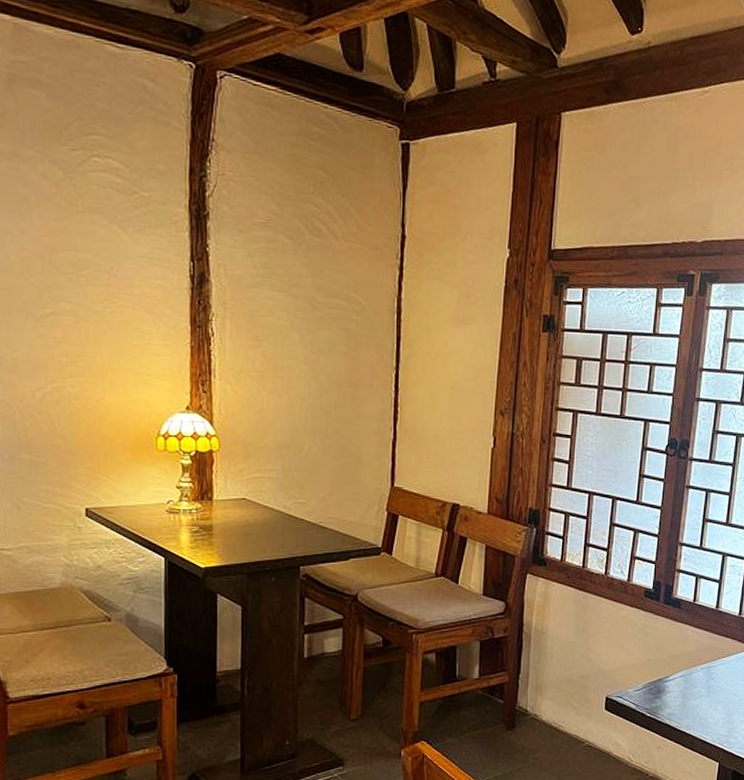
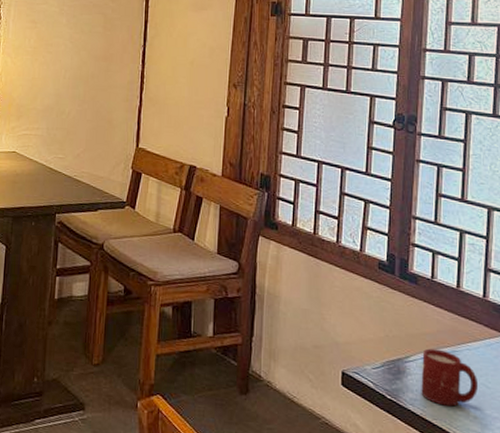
cup: none [678,666,728,717] -> present [421,348,478,407]

